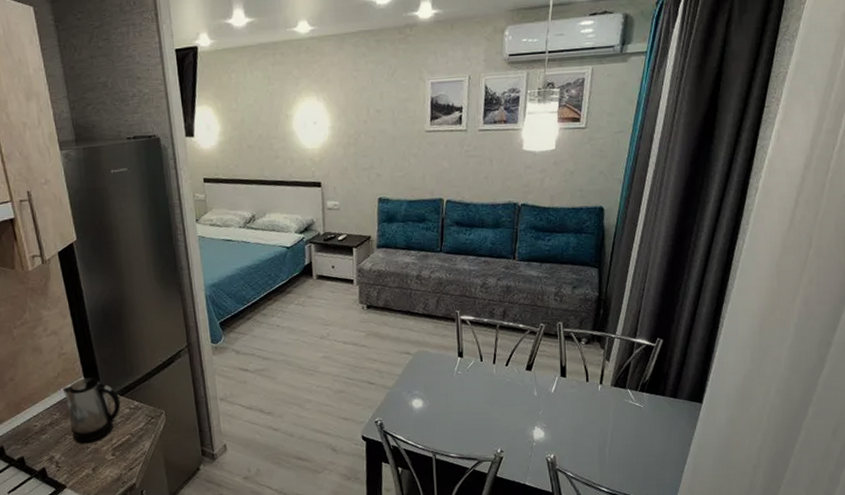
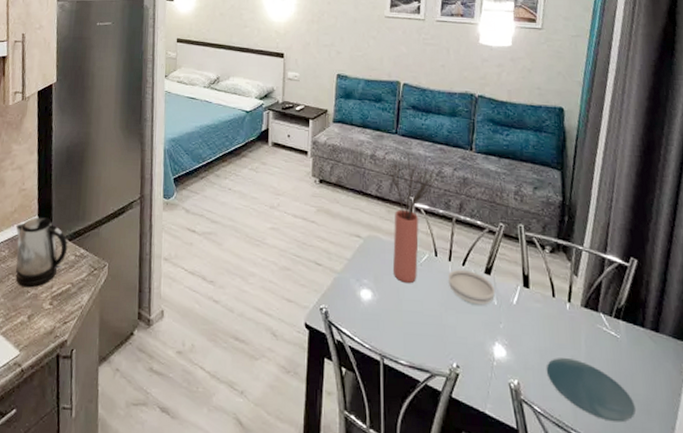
vase: none [436,269,481,389] -> present [390,153,437,284]
bowl: none [493,369,536,398] -> present [448,269,496,305]
plate: none [578,430,652,475] -> present [546,358,636,423]

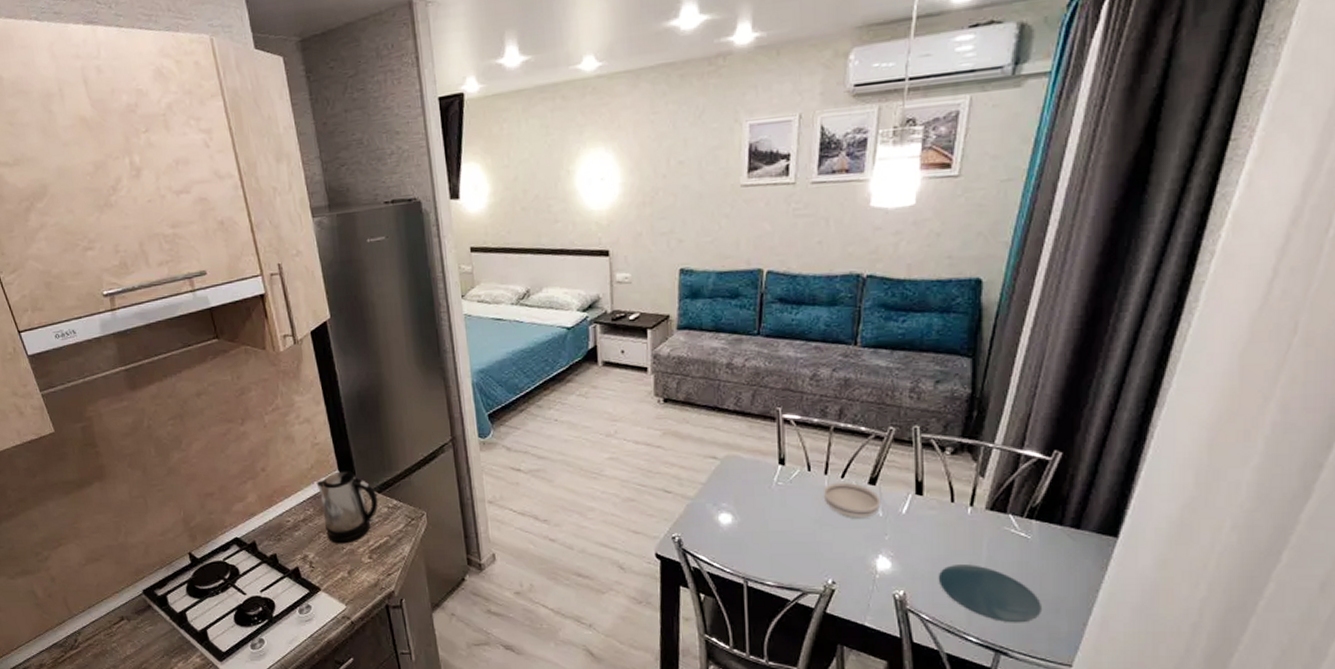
vase: present [390,153,437,284] -> none [751,356,811,503]

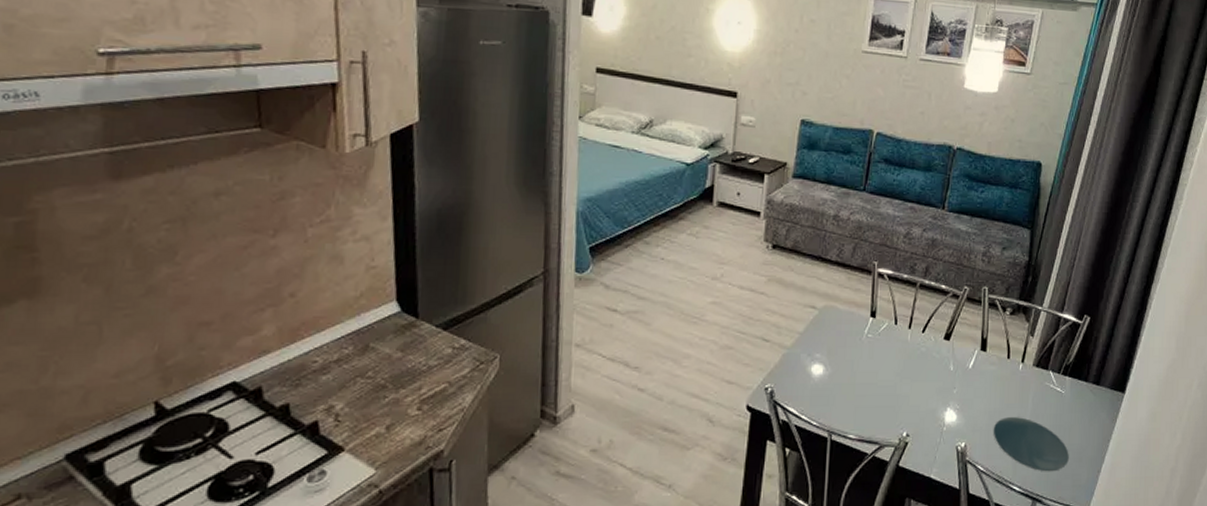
kettle: present [316,471,379,544] -> none [363,302,442,392]
bowl: present [824,482,881,518] -> none [906,336,953,372]

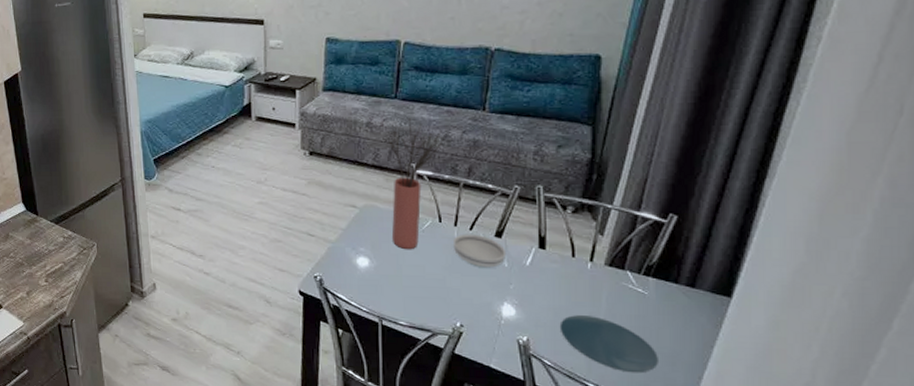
vase: none [848,213,905,355] -> present [388,118,442,250]
bowl: none [906,336,953,372] -> present [454,234,507,268]

